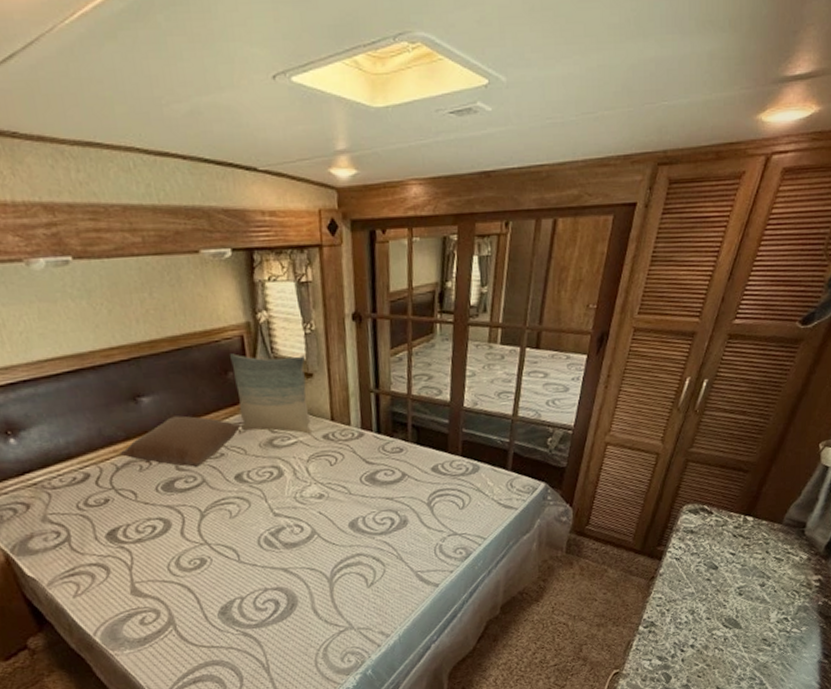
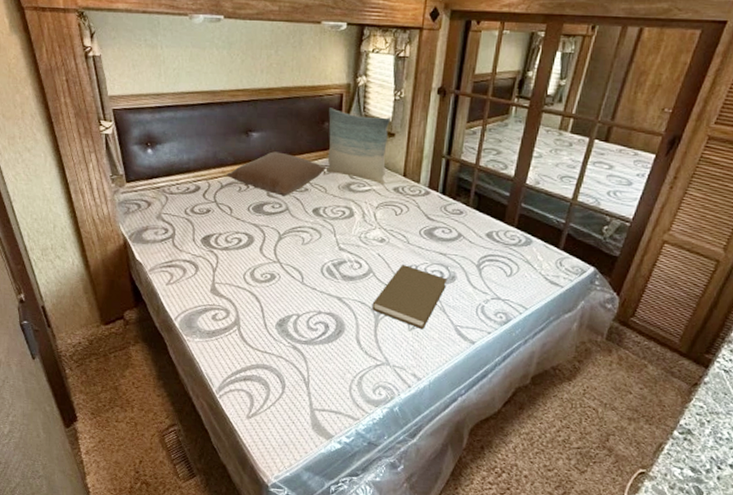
book: none [323,518,399,584] -> present [372,265,448,330]

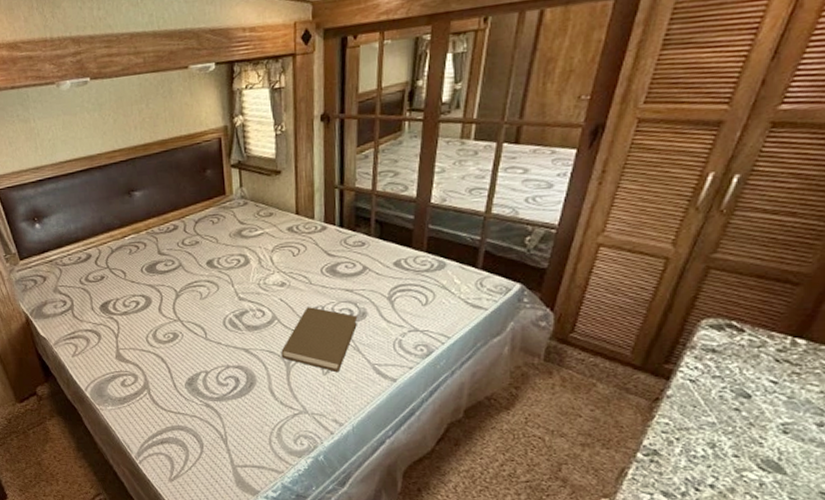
pillow: present [226,151,327,196] -> none [115,207,215,253]
pillow: present [325,107,390,185] -> none [209,154,278,226]

